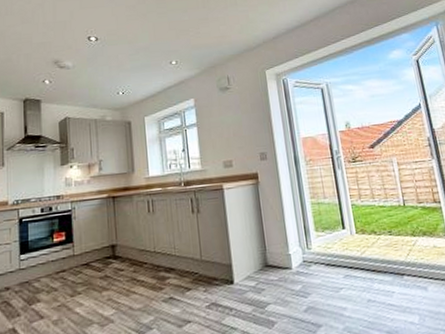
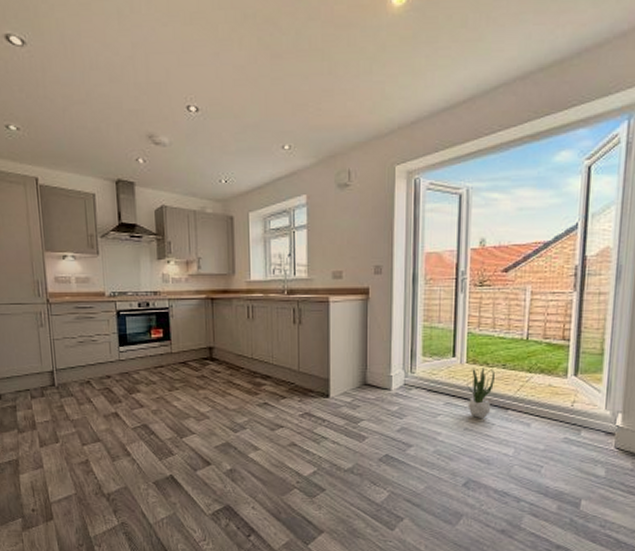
potted plant: none [361,236,389,289] -> present [467,368,495,419]

